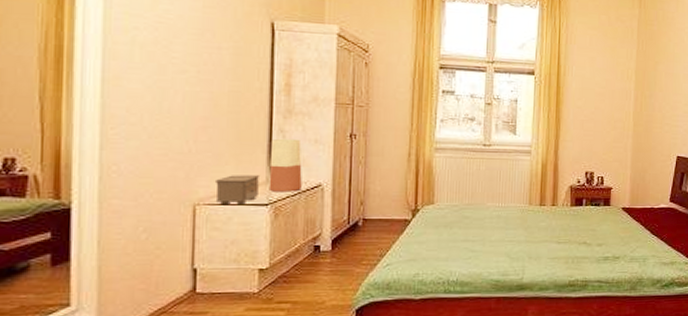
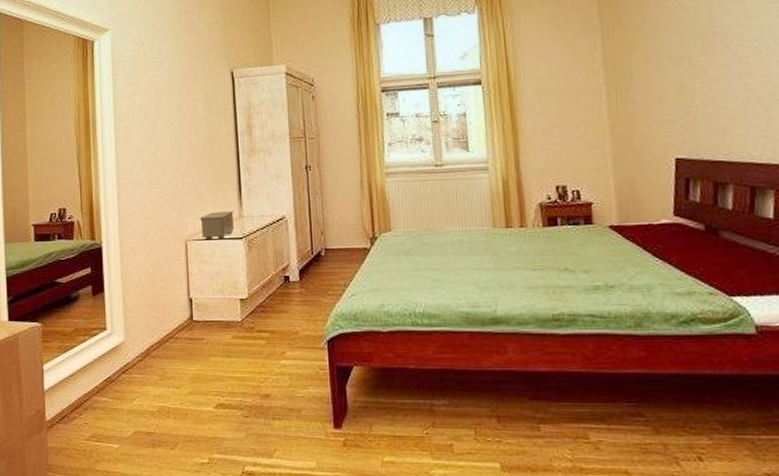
vase: present [269,138,302,192] -> none [240,175,269,226]

